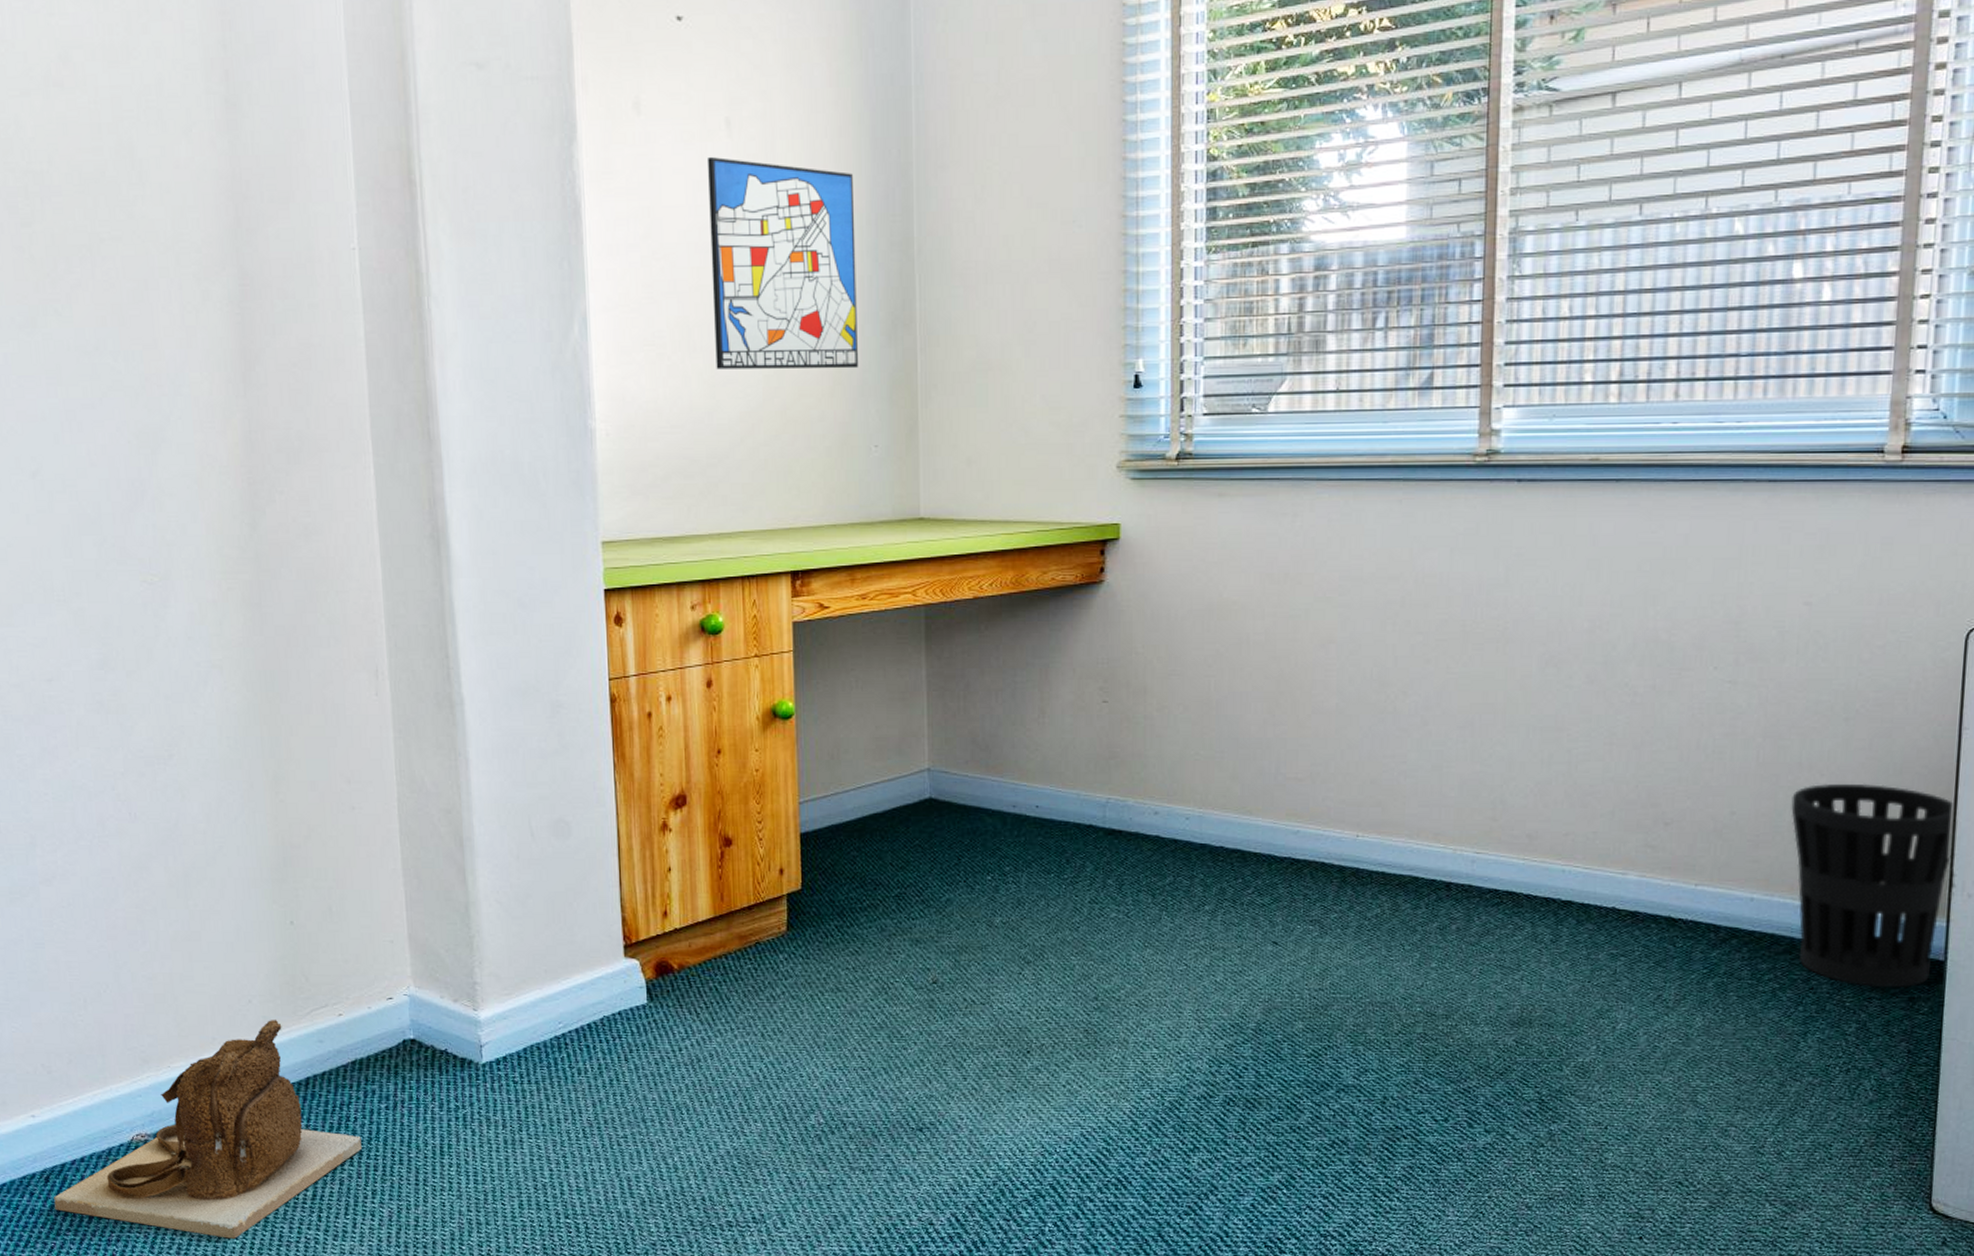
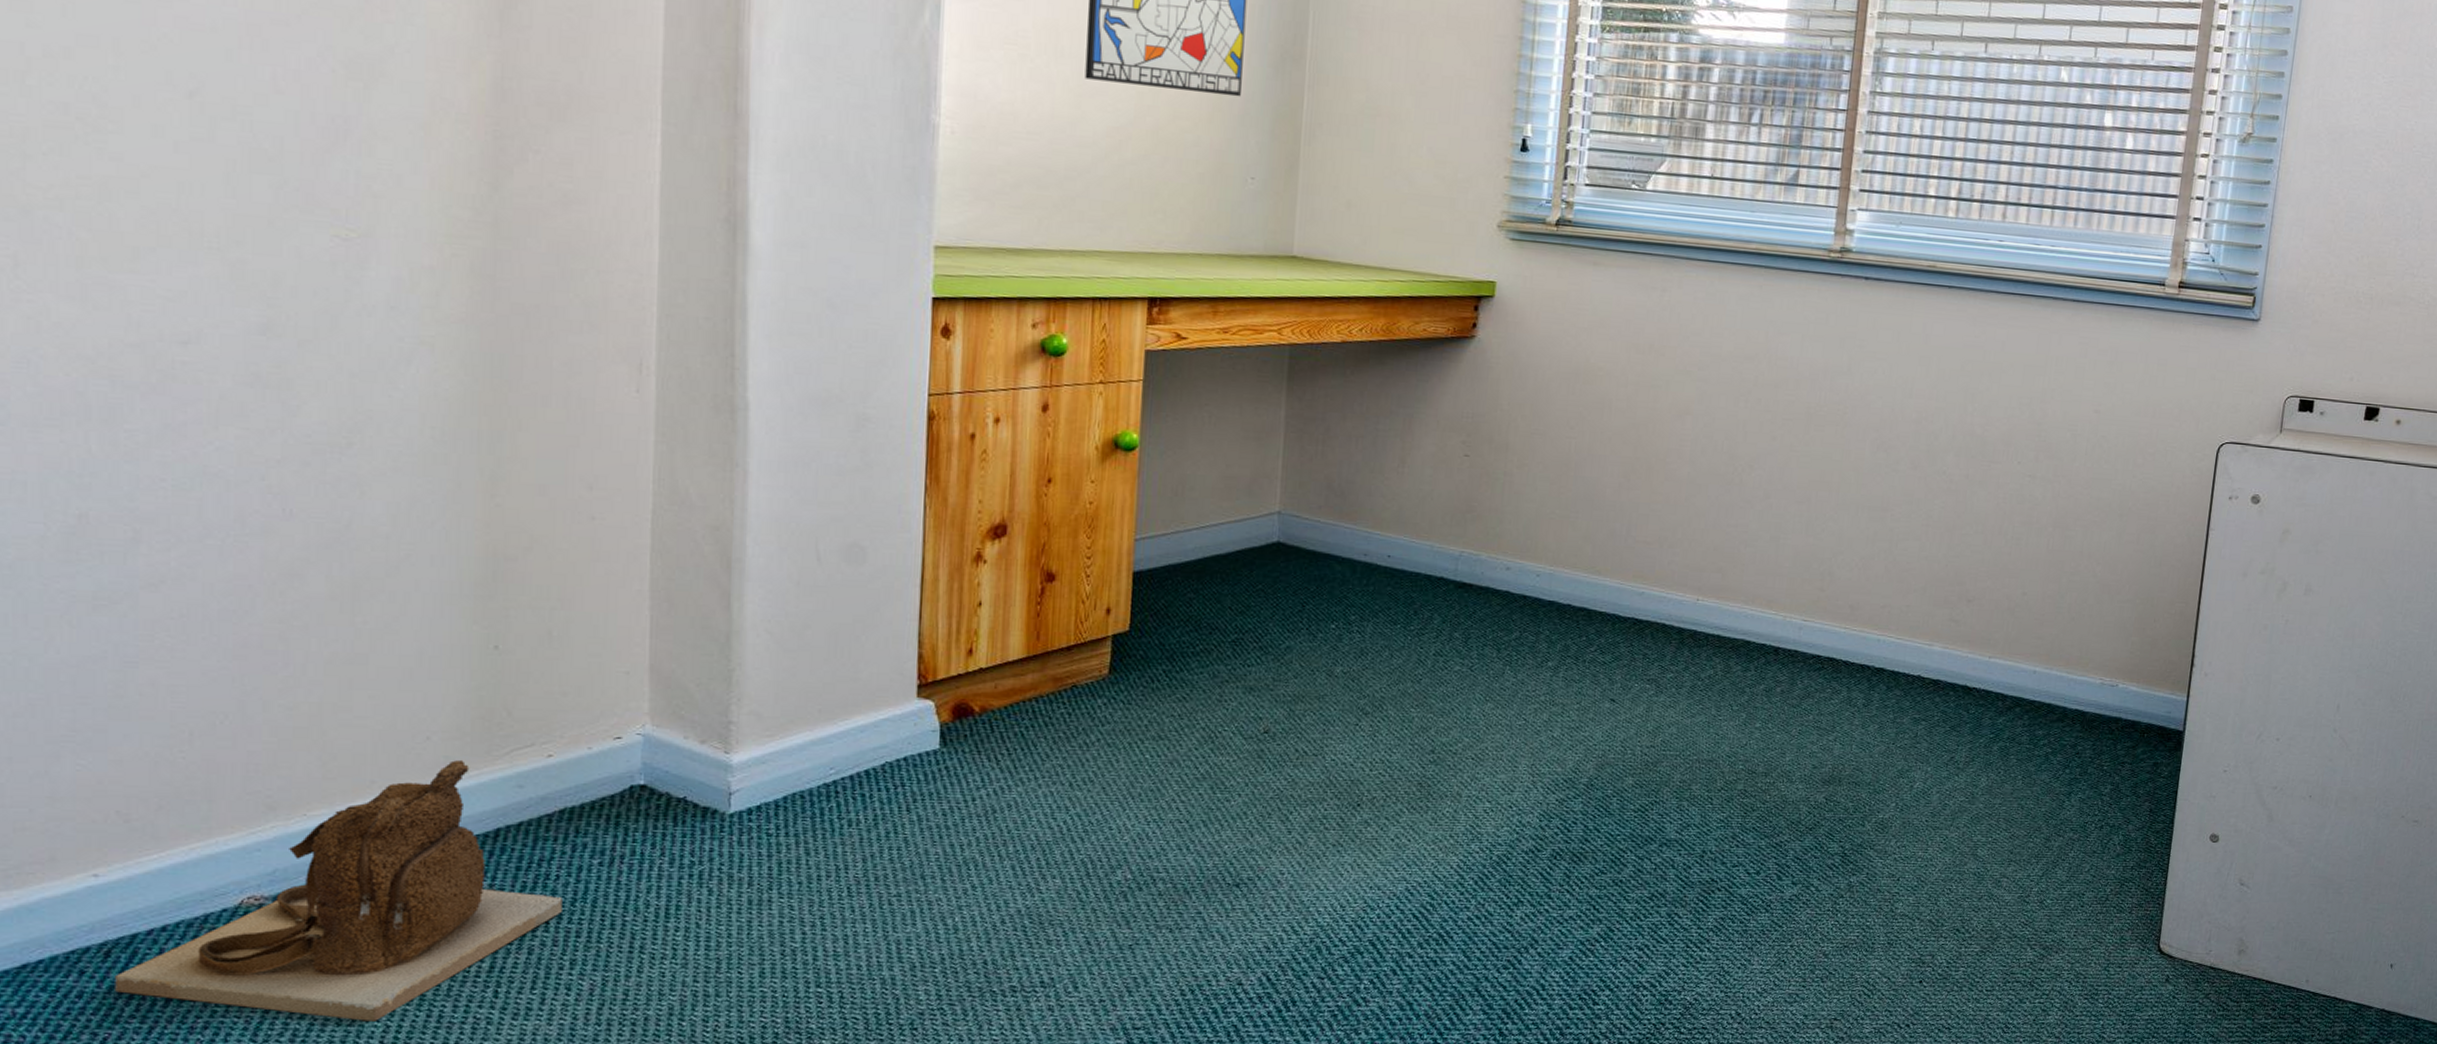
wastebasket: present [1791,783,1955,988] -> none [2068,571,2200,755]

